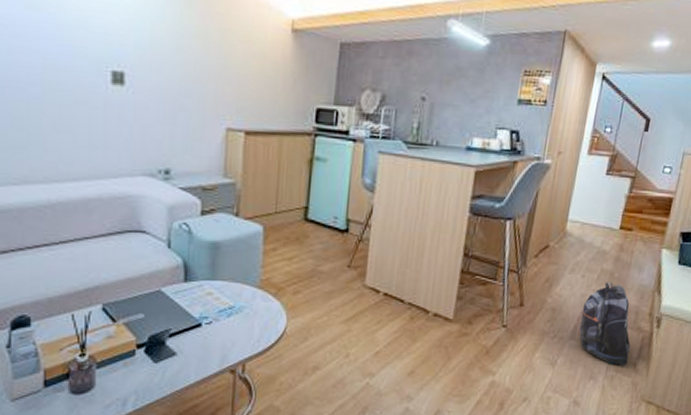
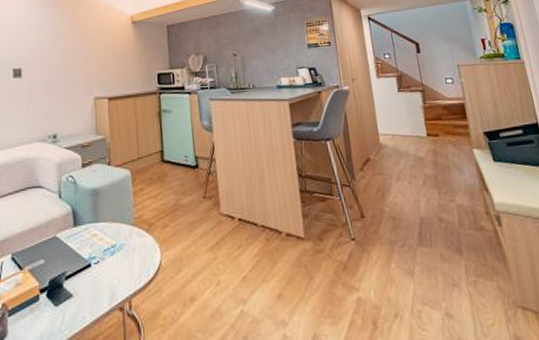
backpack: present [579,282,631,366] -> none [419,185,485,270]

